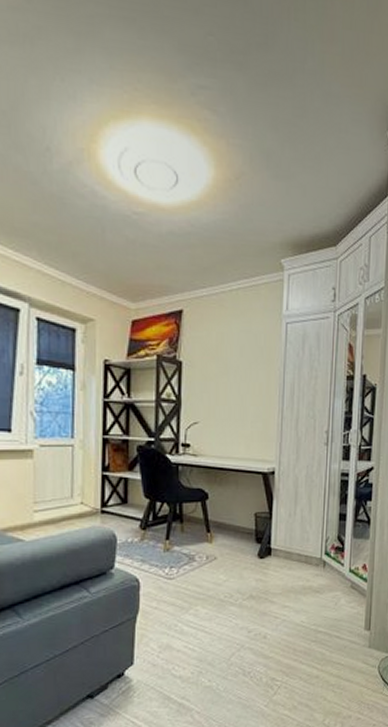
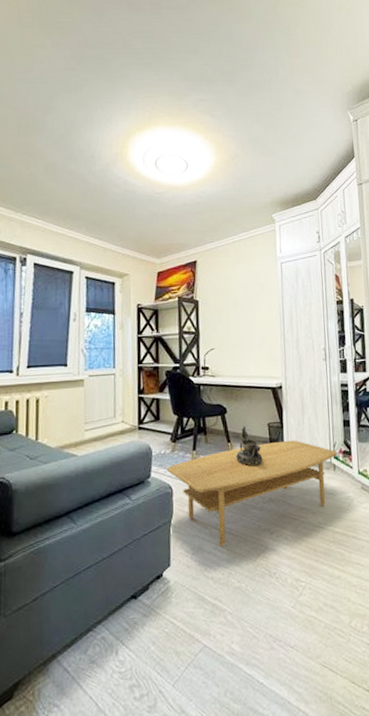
coffee table: none [135,533,329,645] -> present [167,440,337,547]
decorative bowl: none [216,514,246,560] -> present [236,425,263,466]

